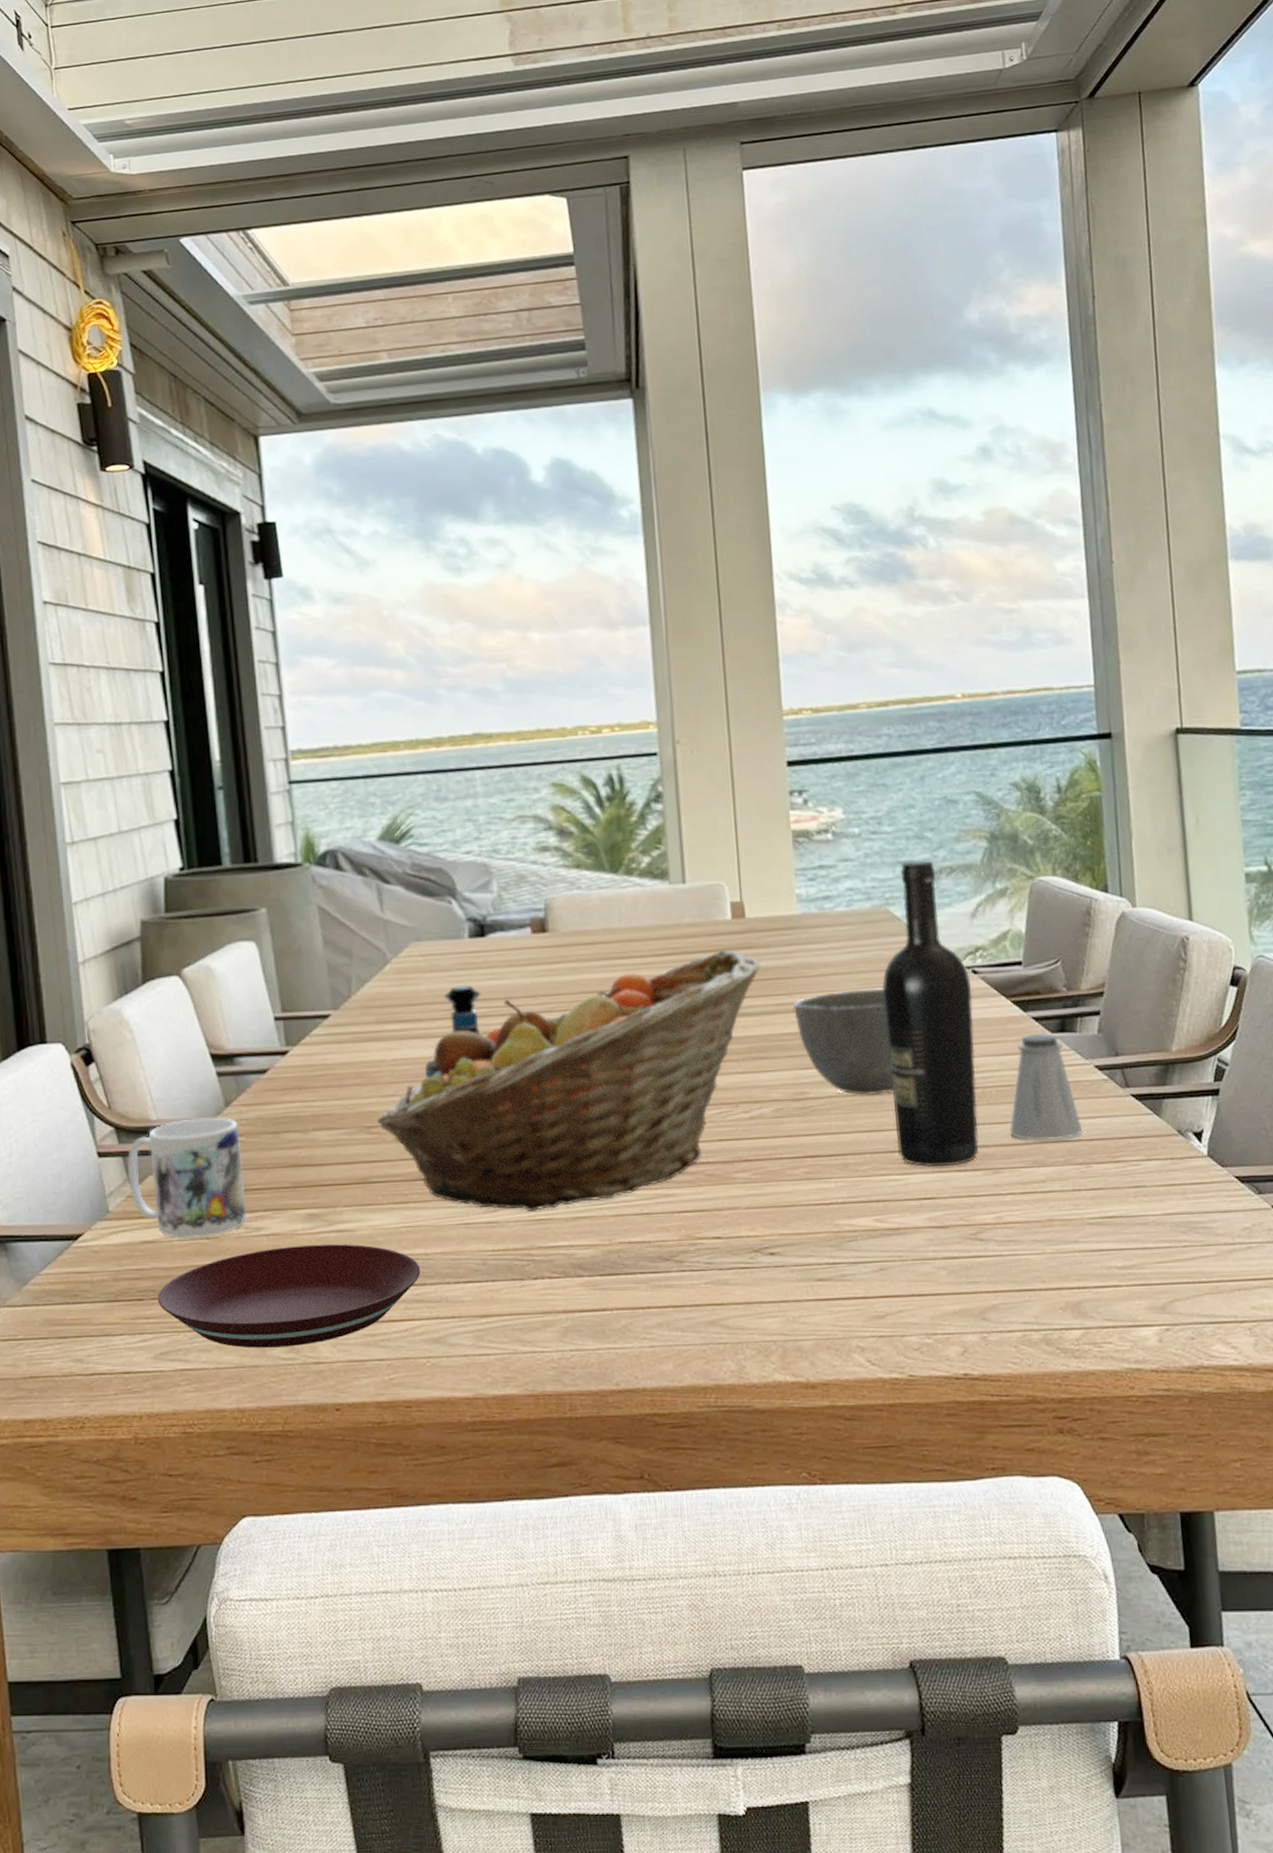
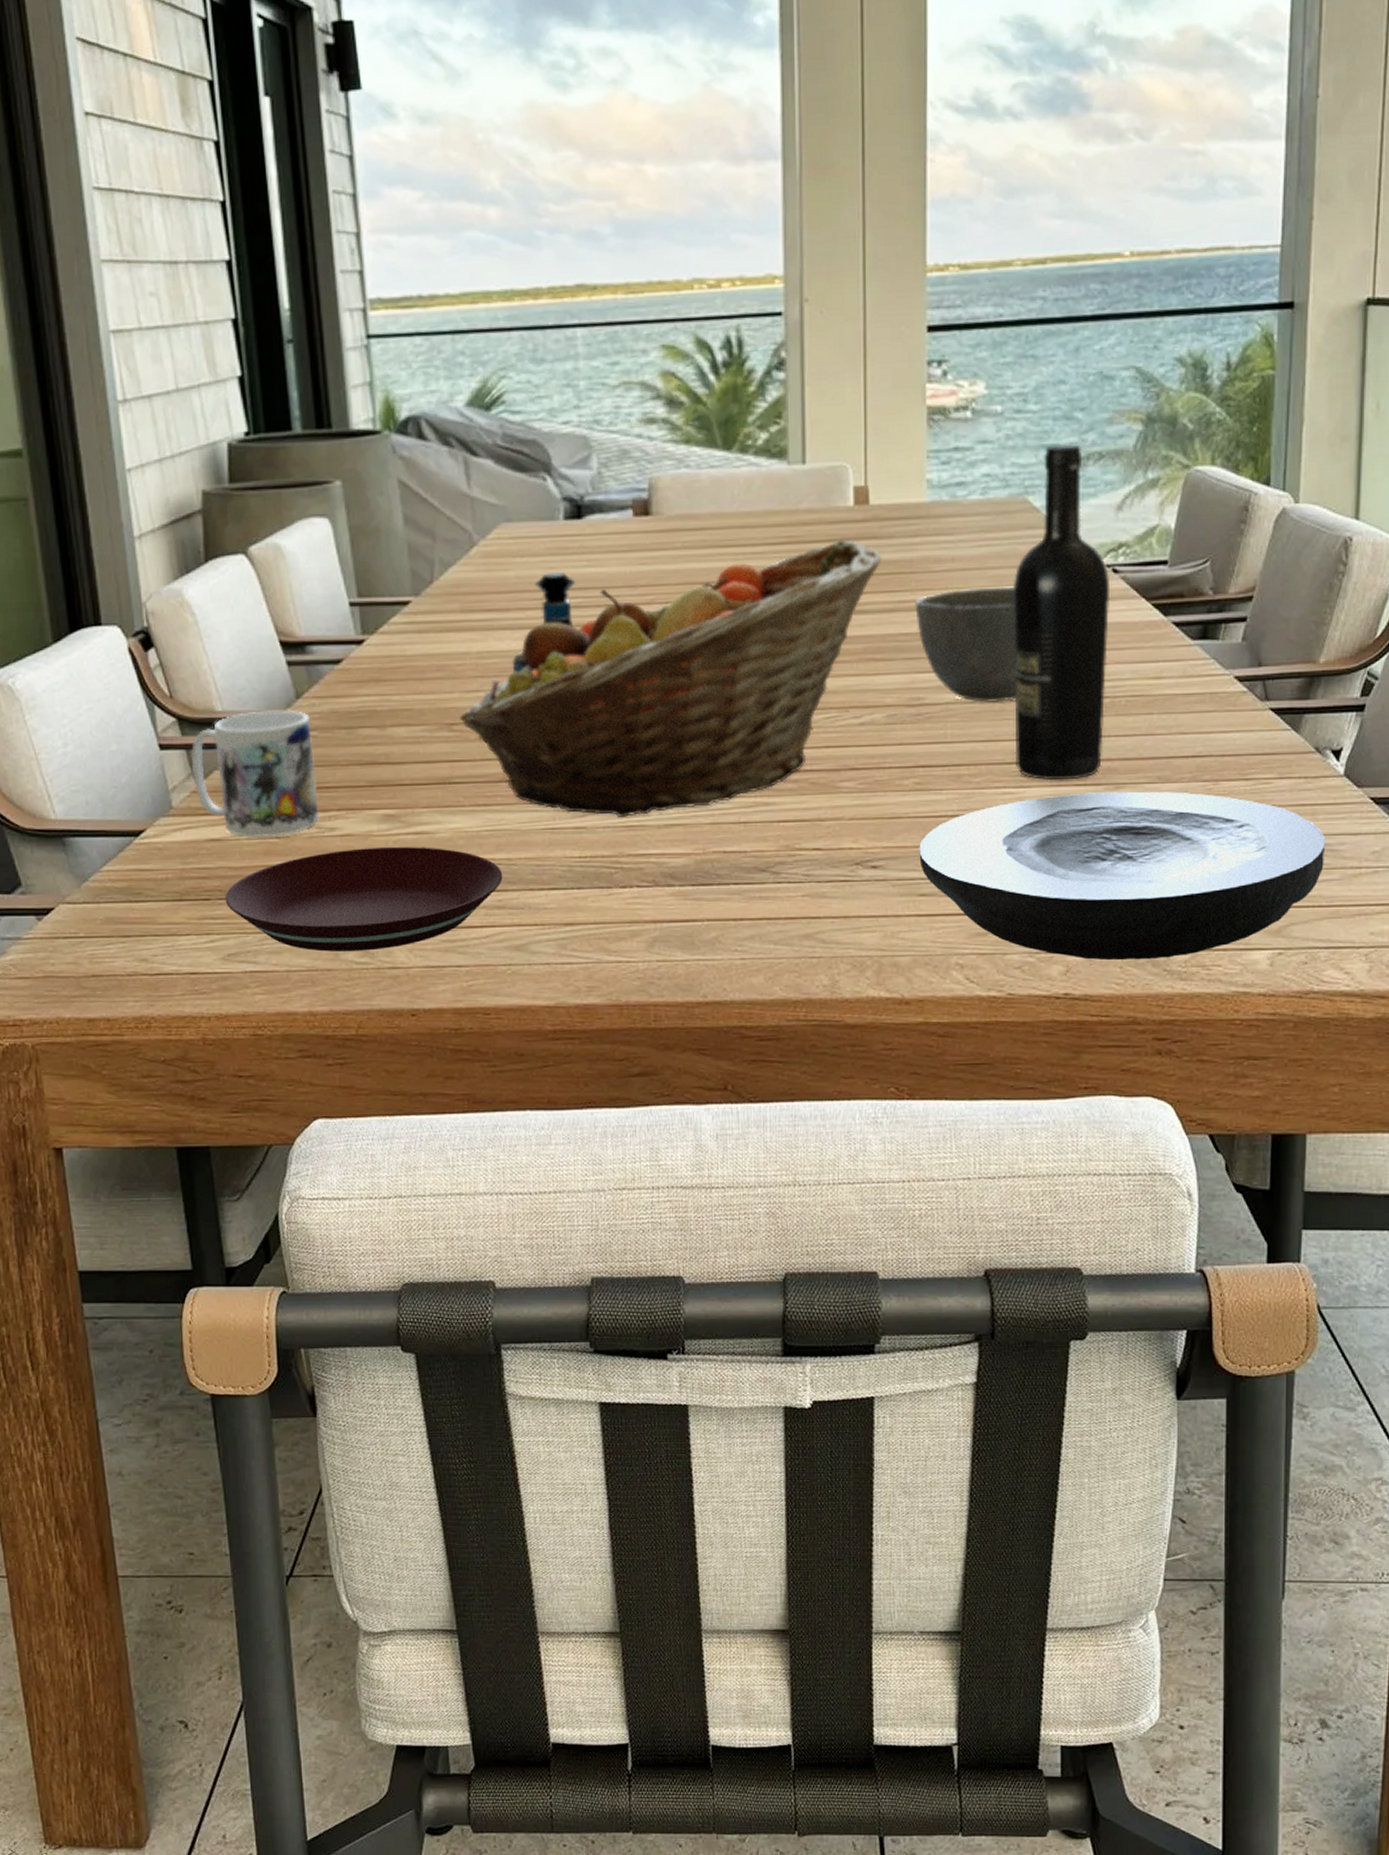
plate: none [813,1175,1199,1340] -> present [919,791,1326,961]
saltshaker: present [1009,1033,1083,1141] -> none [1136,639,1215,756]

